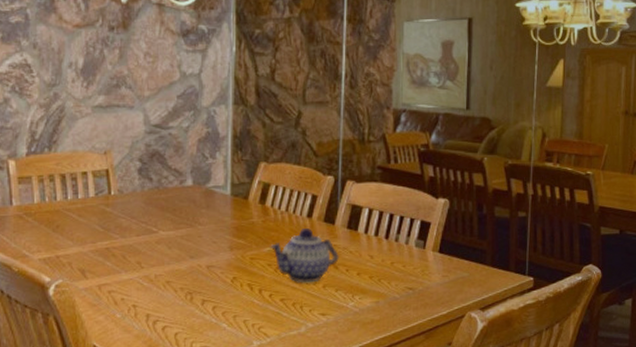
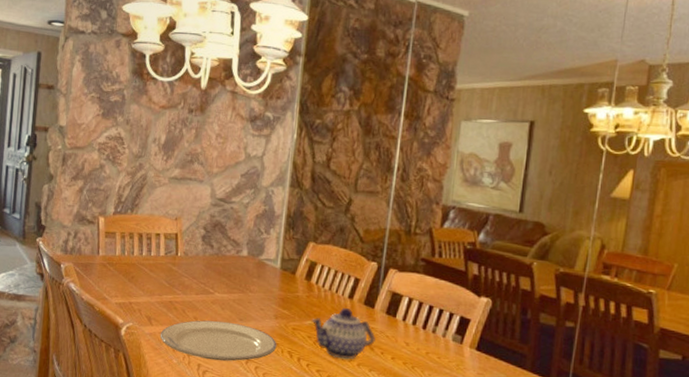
plate: none [97,261,235,308] -> present [159,320,277,361]

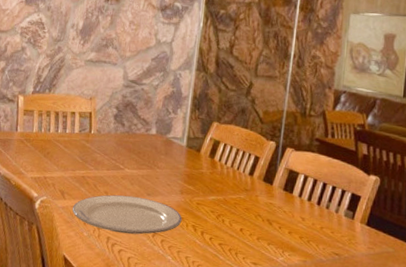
teapot: present [310,308,376,360] -> none [213,184,274,234]

